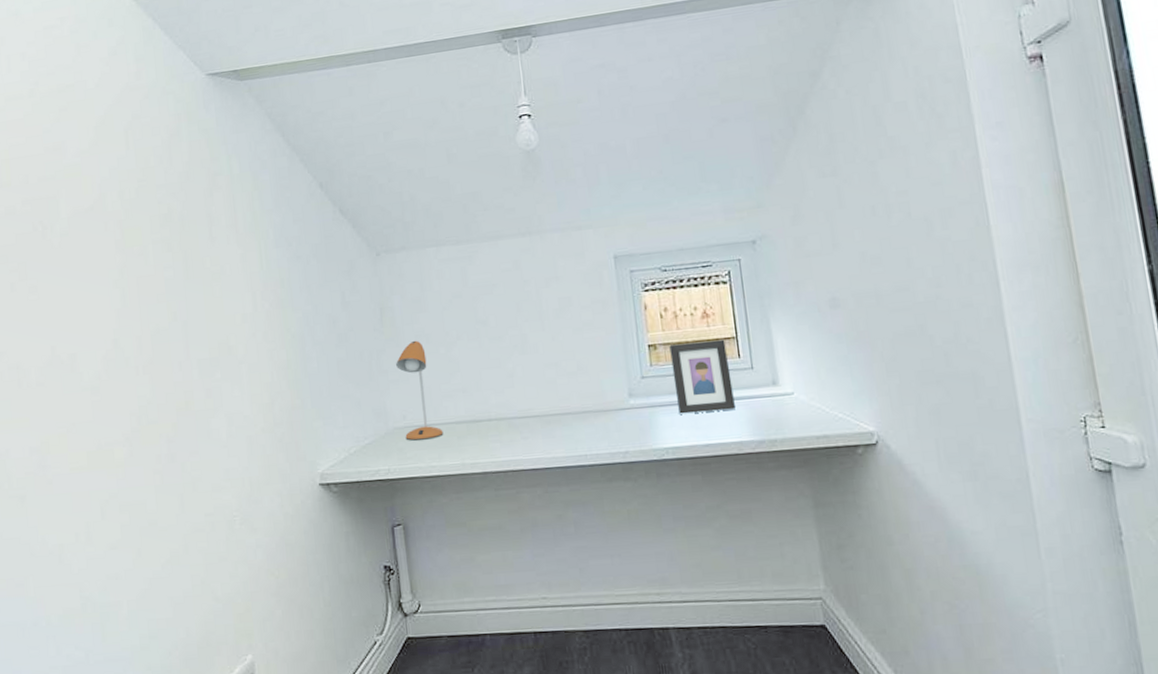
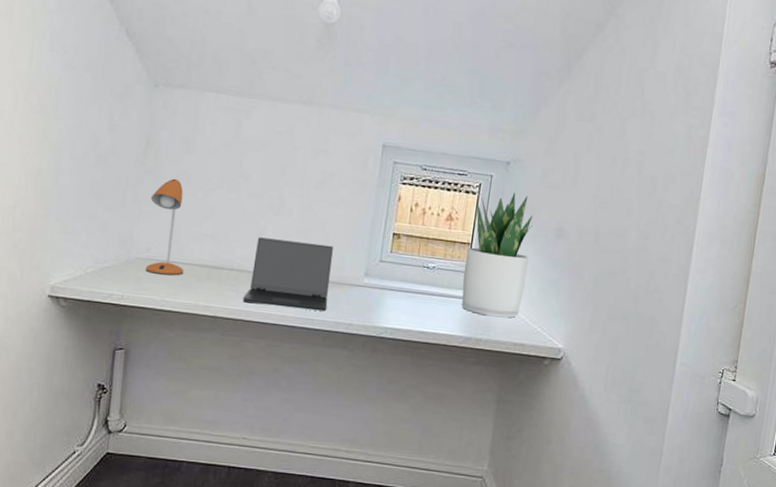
laptop: none [508,373,598,452] -> present [243,237,333,312]
picture frame: present [669,339,735,414] -> none [405,237,461,306]
planter: none [730,271,812,413] -> present [461,193,533,319]

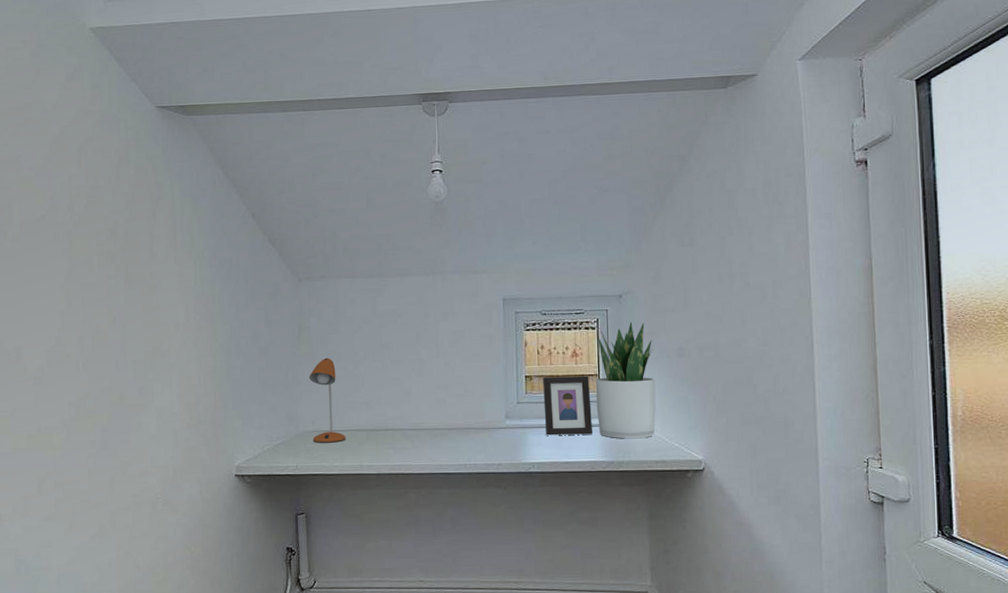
laptop: present [243,237,333,312] -> none [400,395,477,458]
picture frame: none [405,237,461,306] -> present [543,376,592,436]

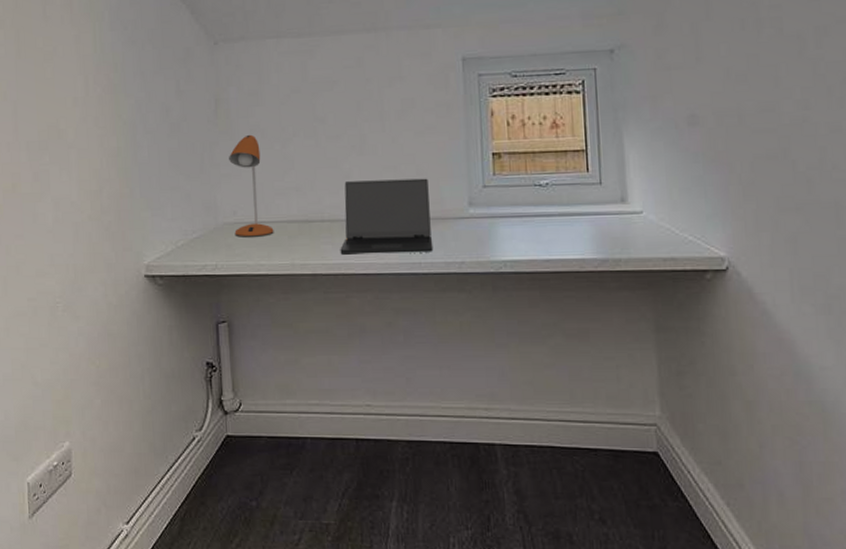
laptop: none [400,395,477,458] -> present [340,178,434,255]
picture frame: present [543,376,592,436] -> none [514,152,580,227]
planter: present [595,322,656,439] -> none [582,84,662,231]

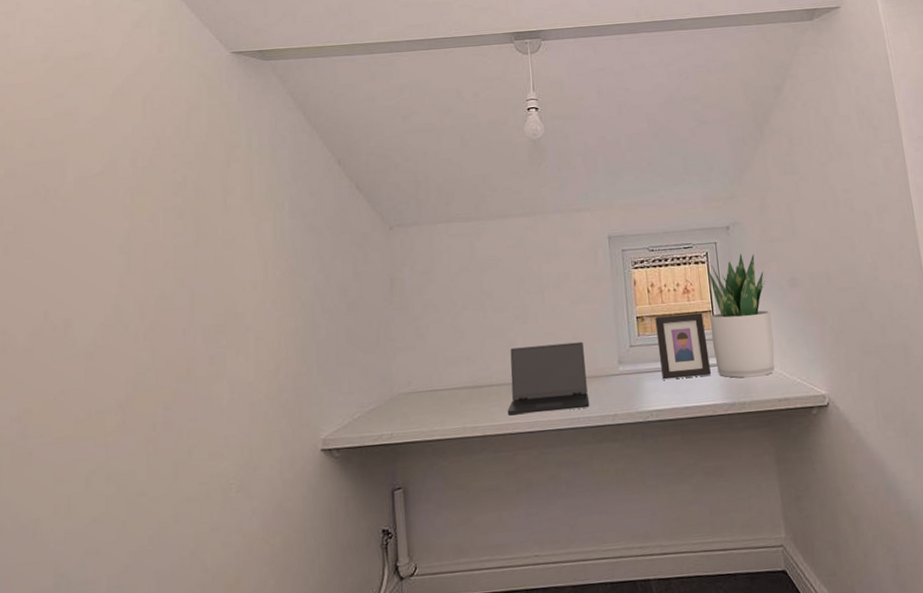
desk lamp: present [229,134,274,237] -> none [404,310,447,406]
picture frame: none [514,152,580,227] -> present [655,312,711,380]
planter: none [582,84,662,231] -> present [707,254,775,378]

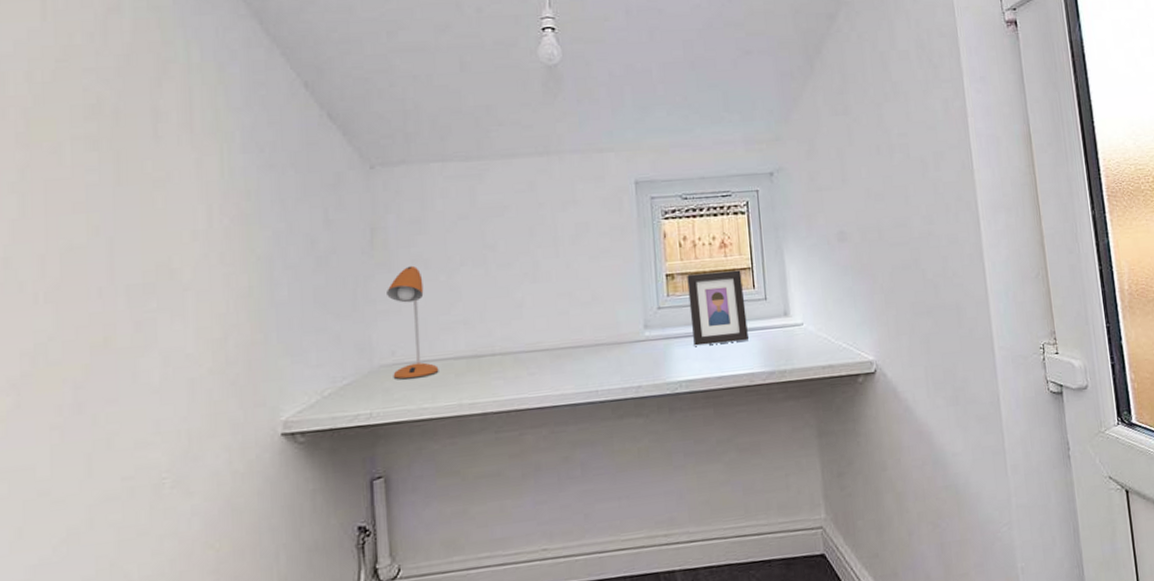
desk lamp: none [404,310,447,406] -> present [387,265,439,380]
laptop: present [507,341,590,416] -> none [512,303,610,390]
planter: present [707,254,775,378] -> none [747,204,819,344]

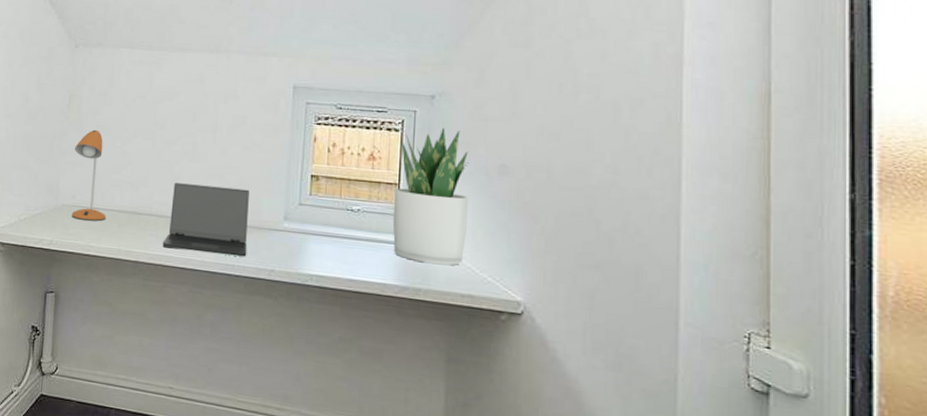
laptop: none [512,303,610,390] -> present [162,182,249,257]
picture frame: present [687,270,748,346] -> none [329,179,387,252]
planter: none [747,204,819,344] -> present [392,128,469,266]

